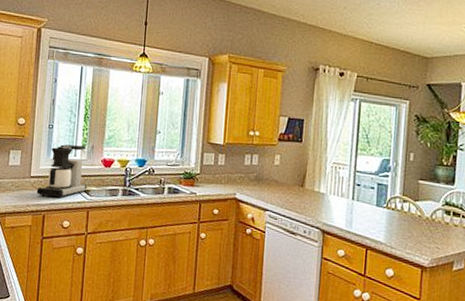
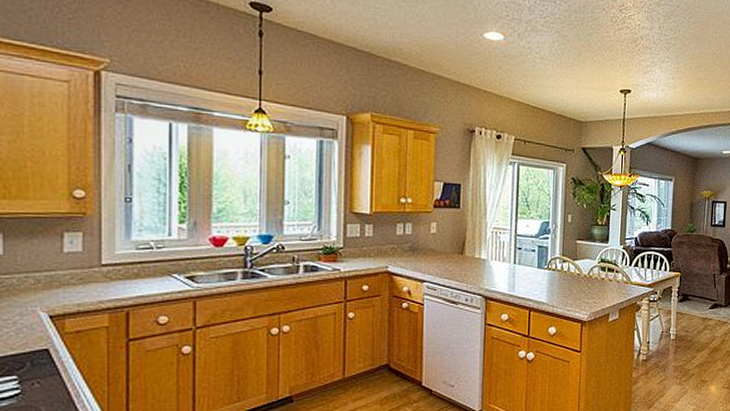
coffee maker: present [36,144,87,198] -> none [113,221,191,289]

